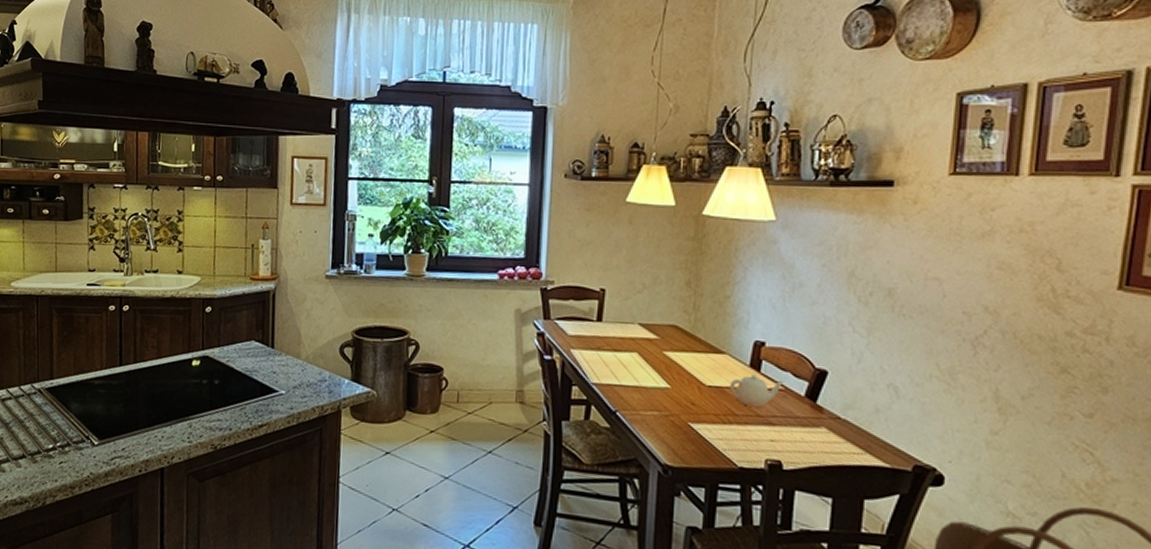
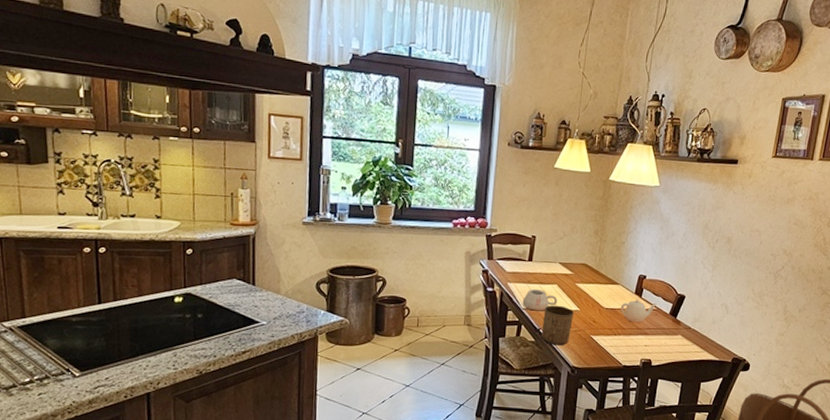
cup: none [590,358,639,388] -> present [522,289,558,311]
cup: none [618,379,663,435] -> present [541,305,575,346]

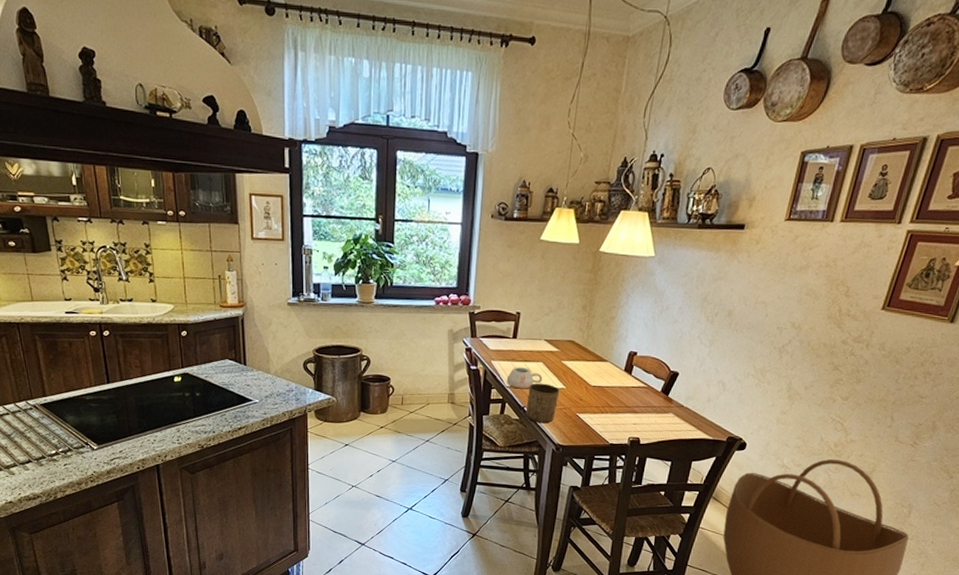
teapot: present [620,299,656,323] -> none [608,376,647,401]

